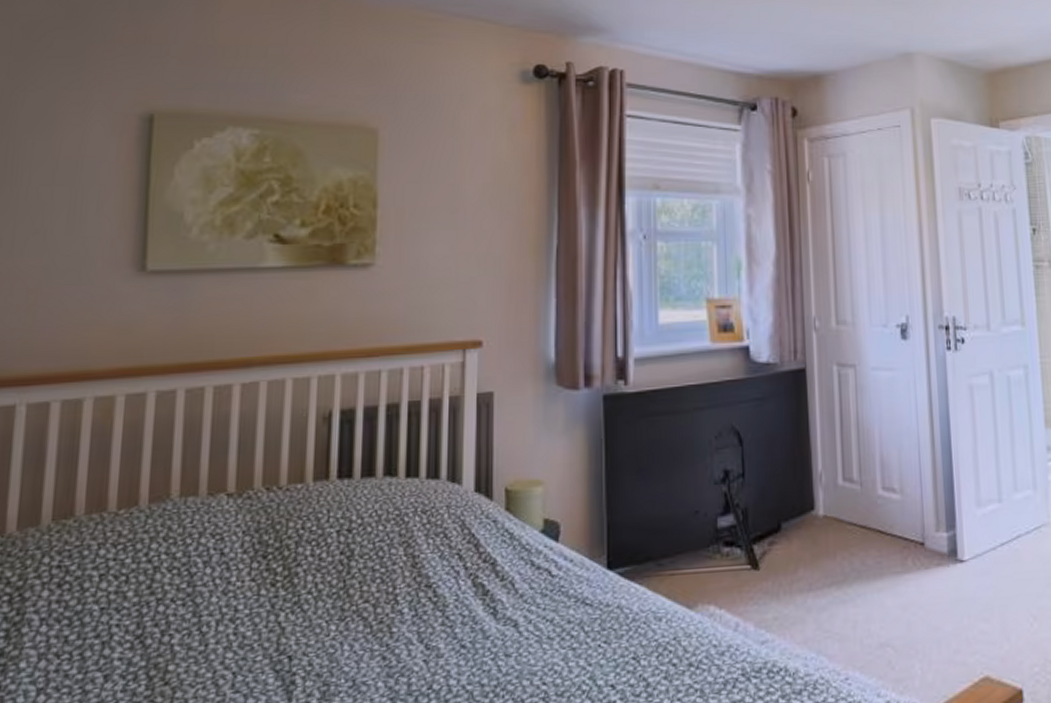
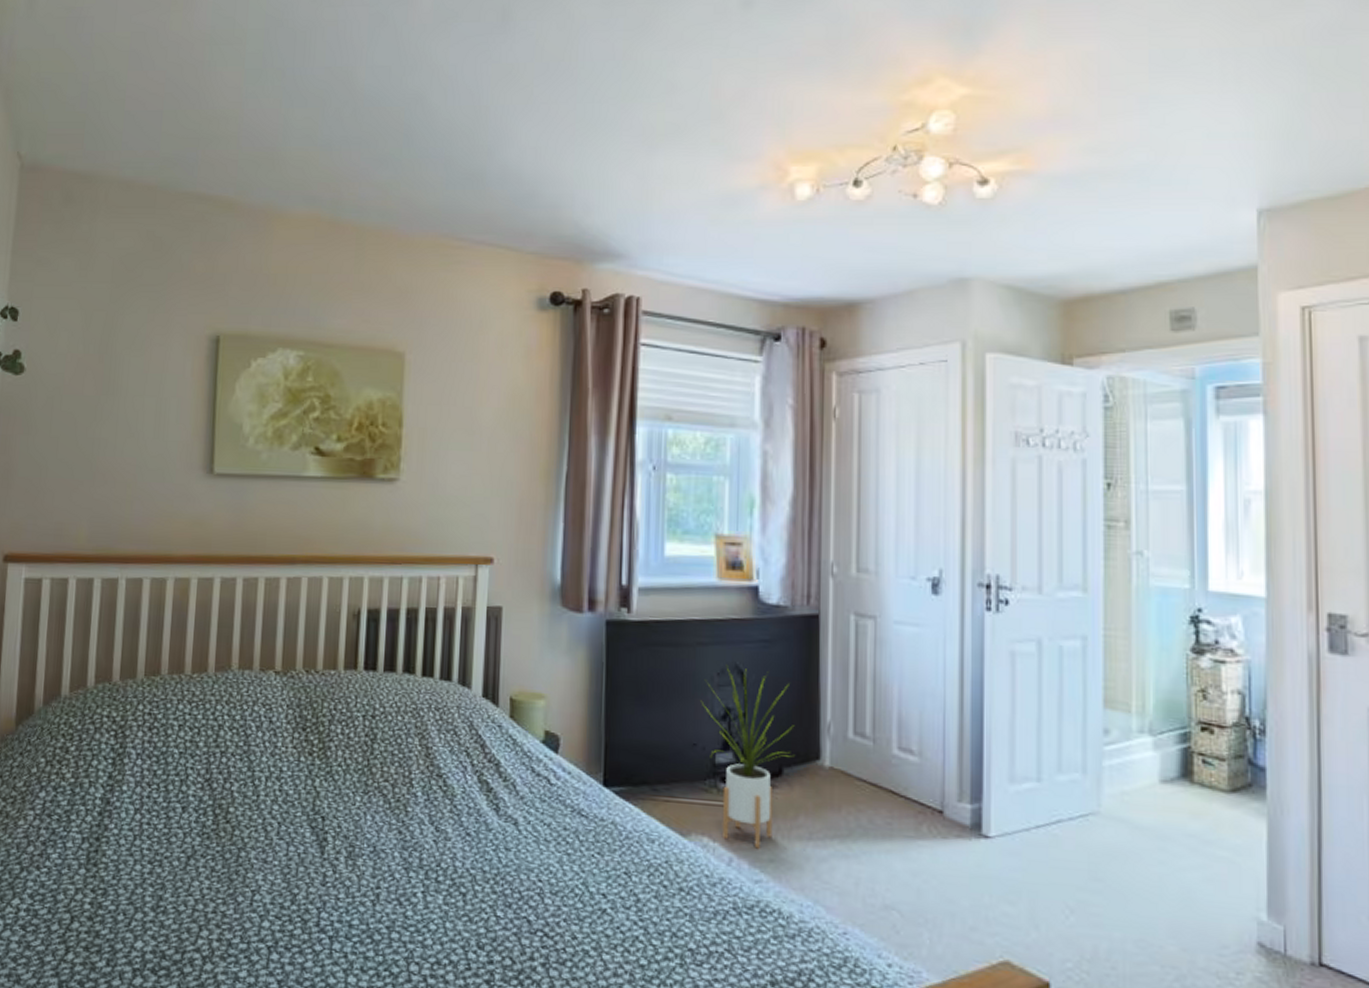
house plant: none [700,426,791,609] -> present [701,664,795,849]

